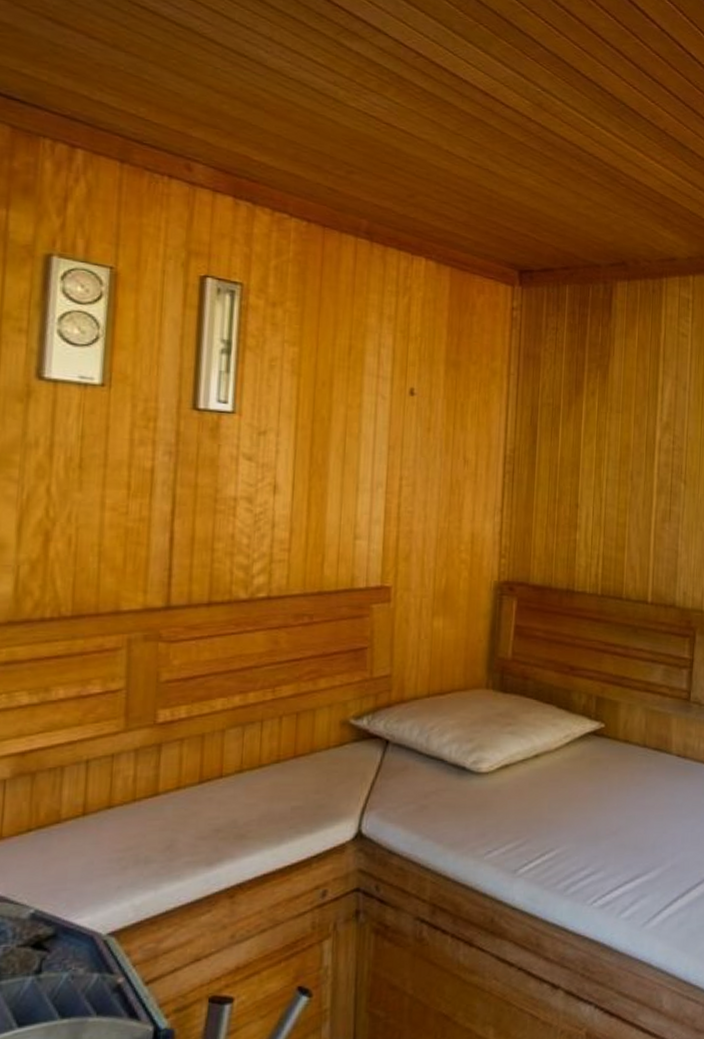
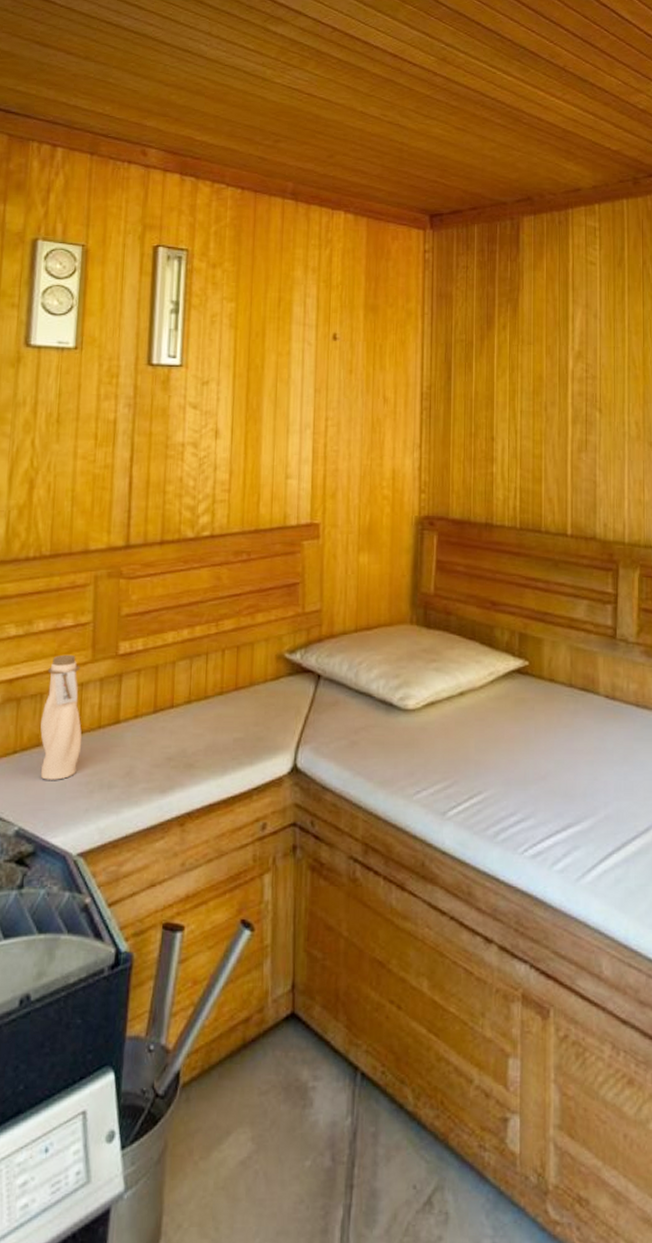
water bottle: none [61,724,113,858] -> present [40,654,82,780]

